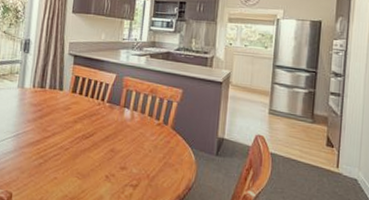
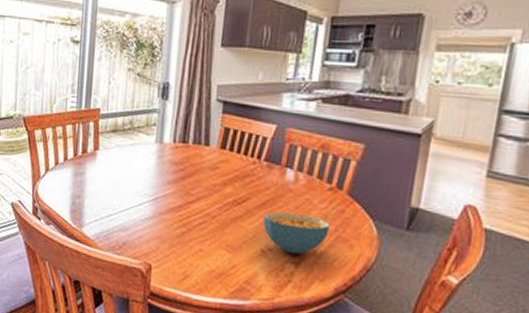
cereal bowl: none [107,143,159,179] -> present [263,212,330,255]

